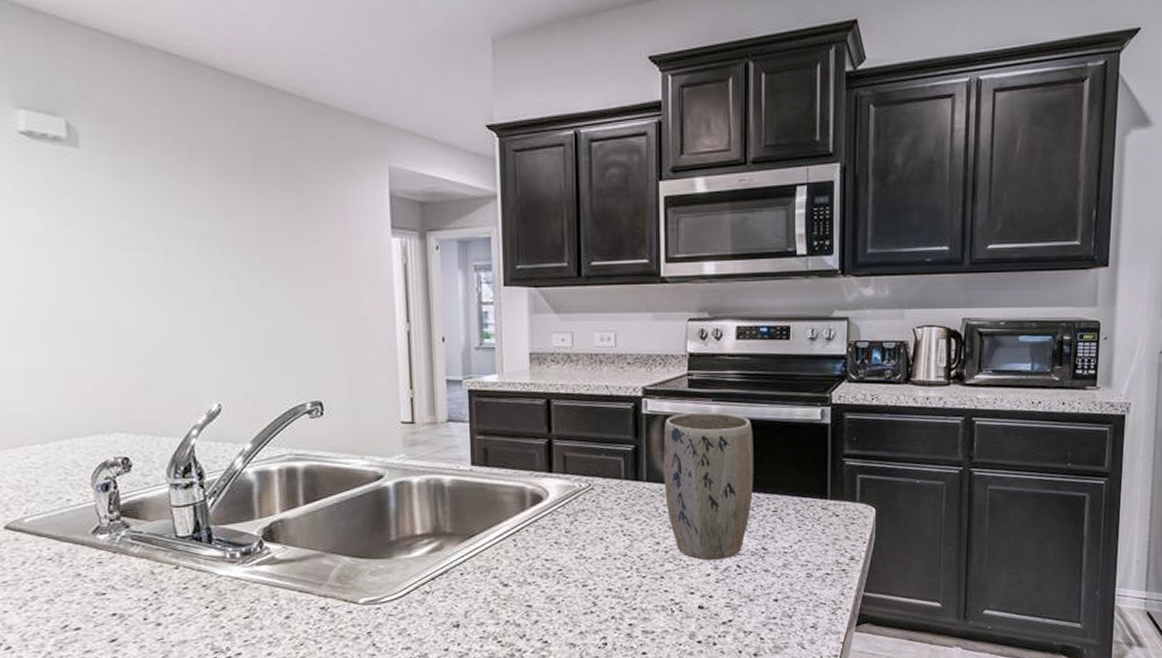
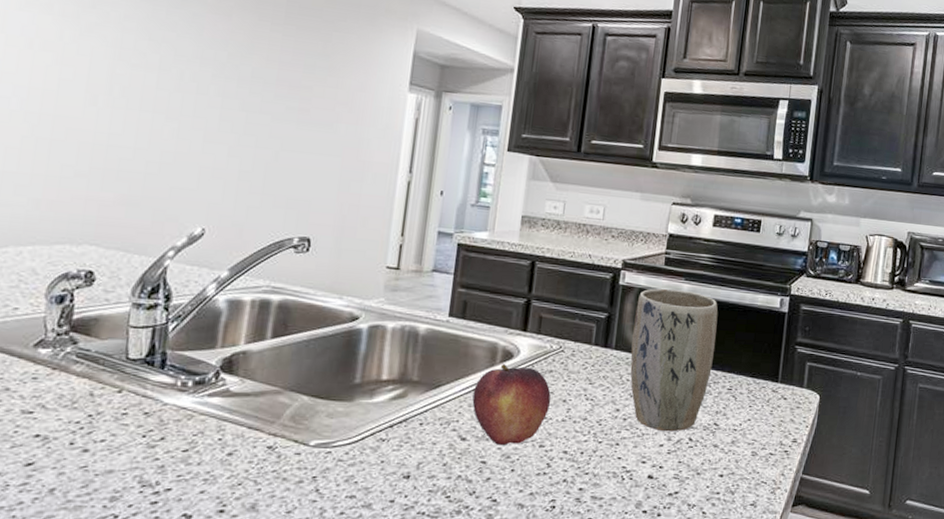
fruit: none [508,506,588,588] -> present [472,363,551,445]

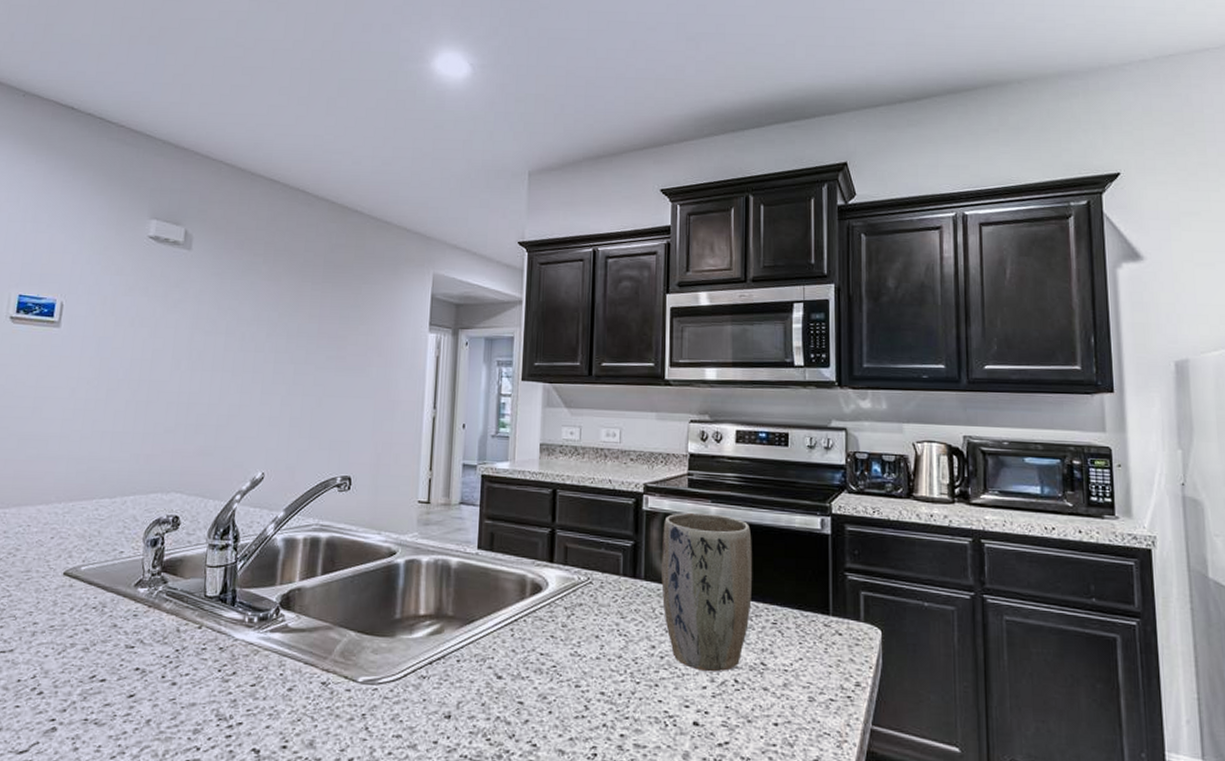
fruit: present [472,363,551,445] -> none [505,596,583,684]

